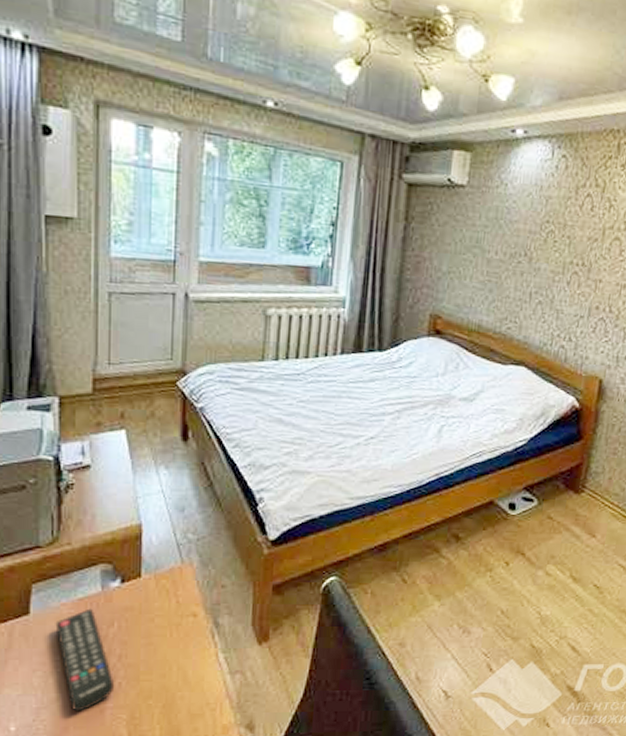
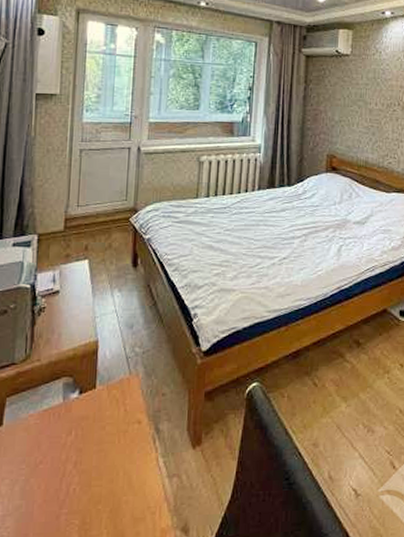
remote control: present [55,608,115,711] -> none [23,418,70,518]

